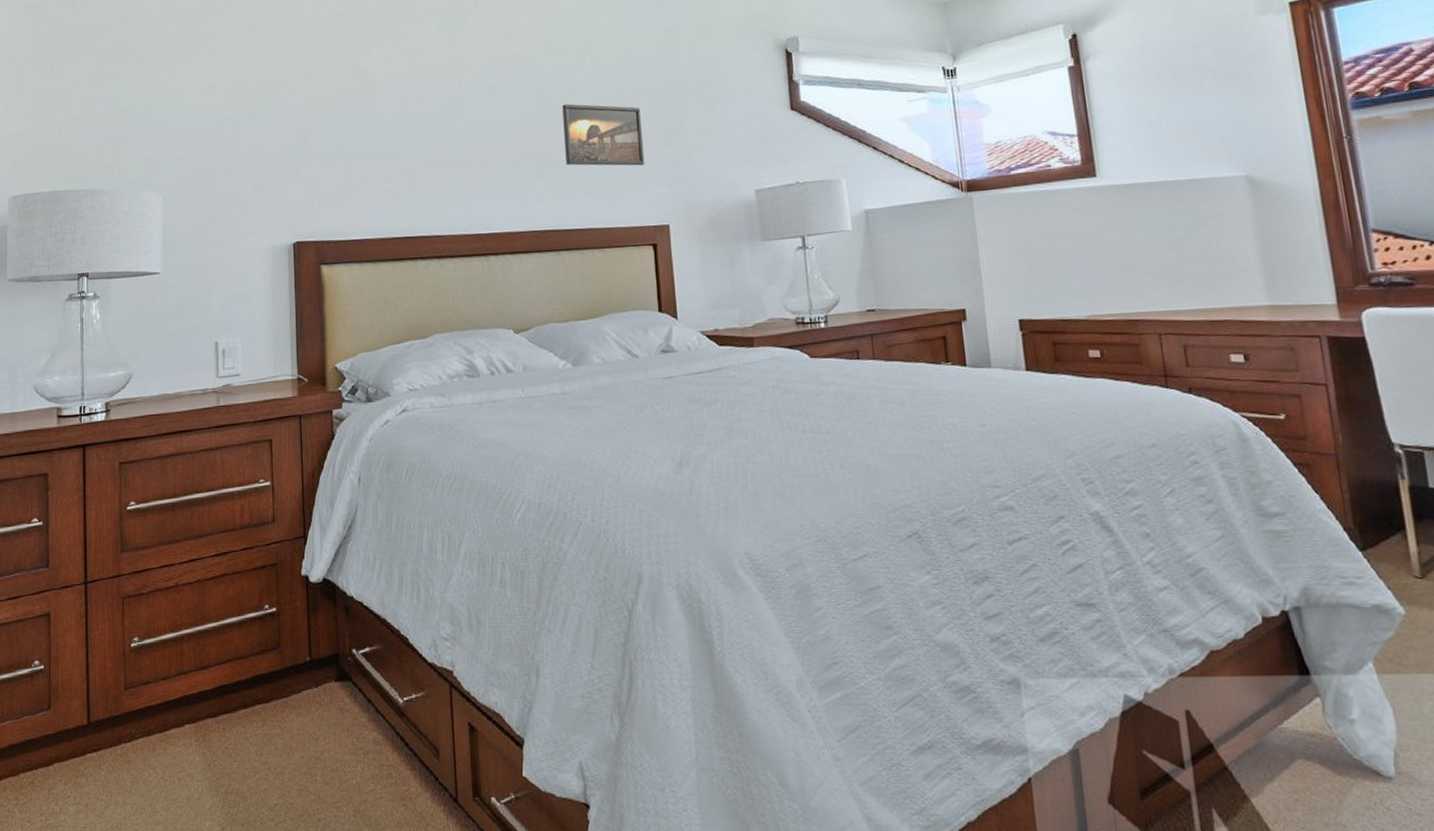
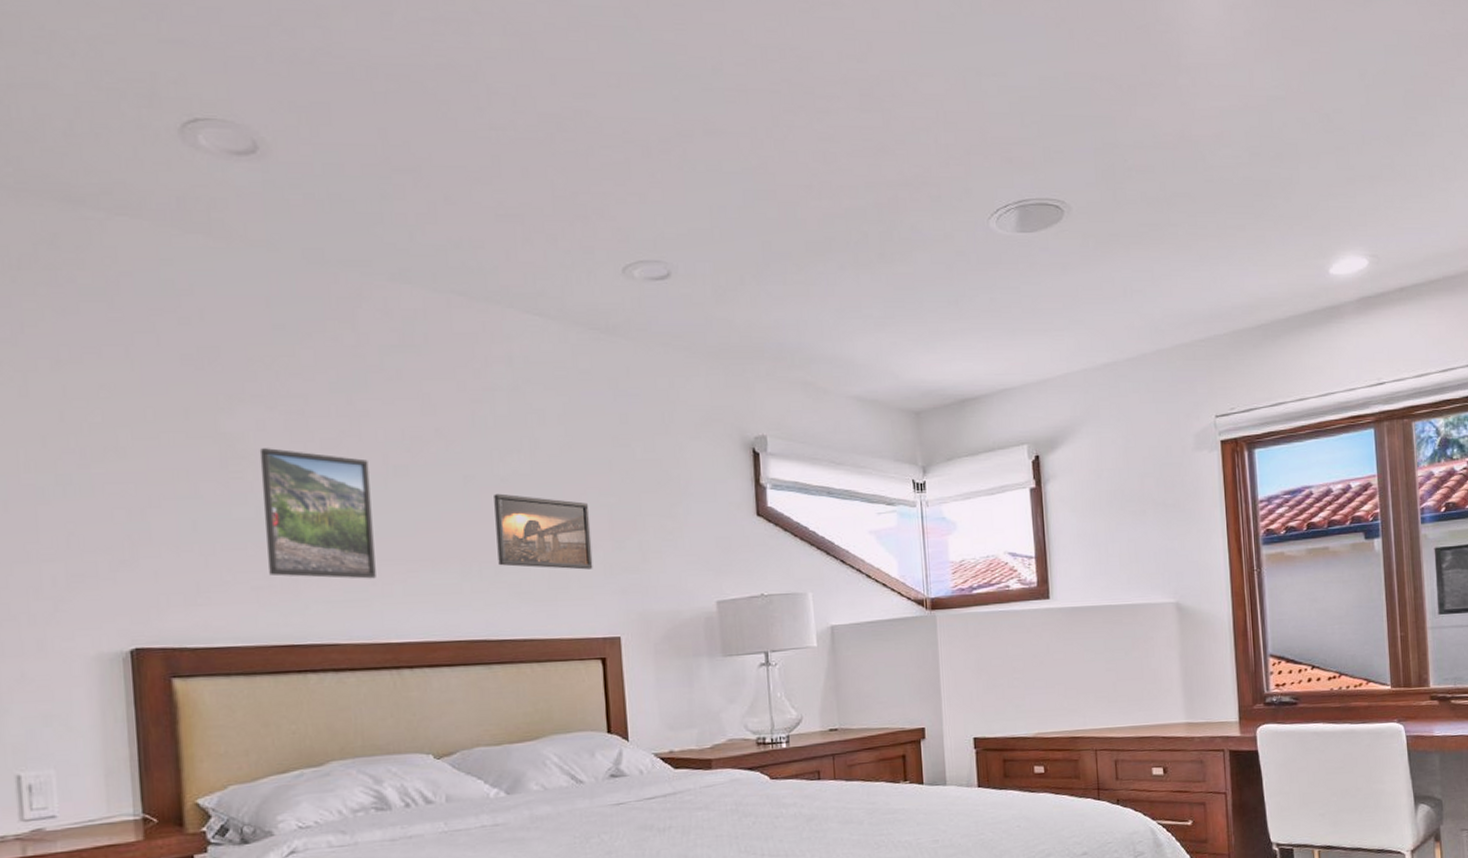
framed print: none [386,79,470,181] -> present [259,448,376,579]

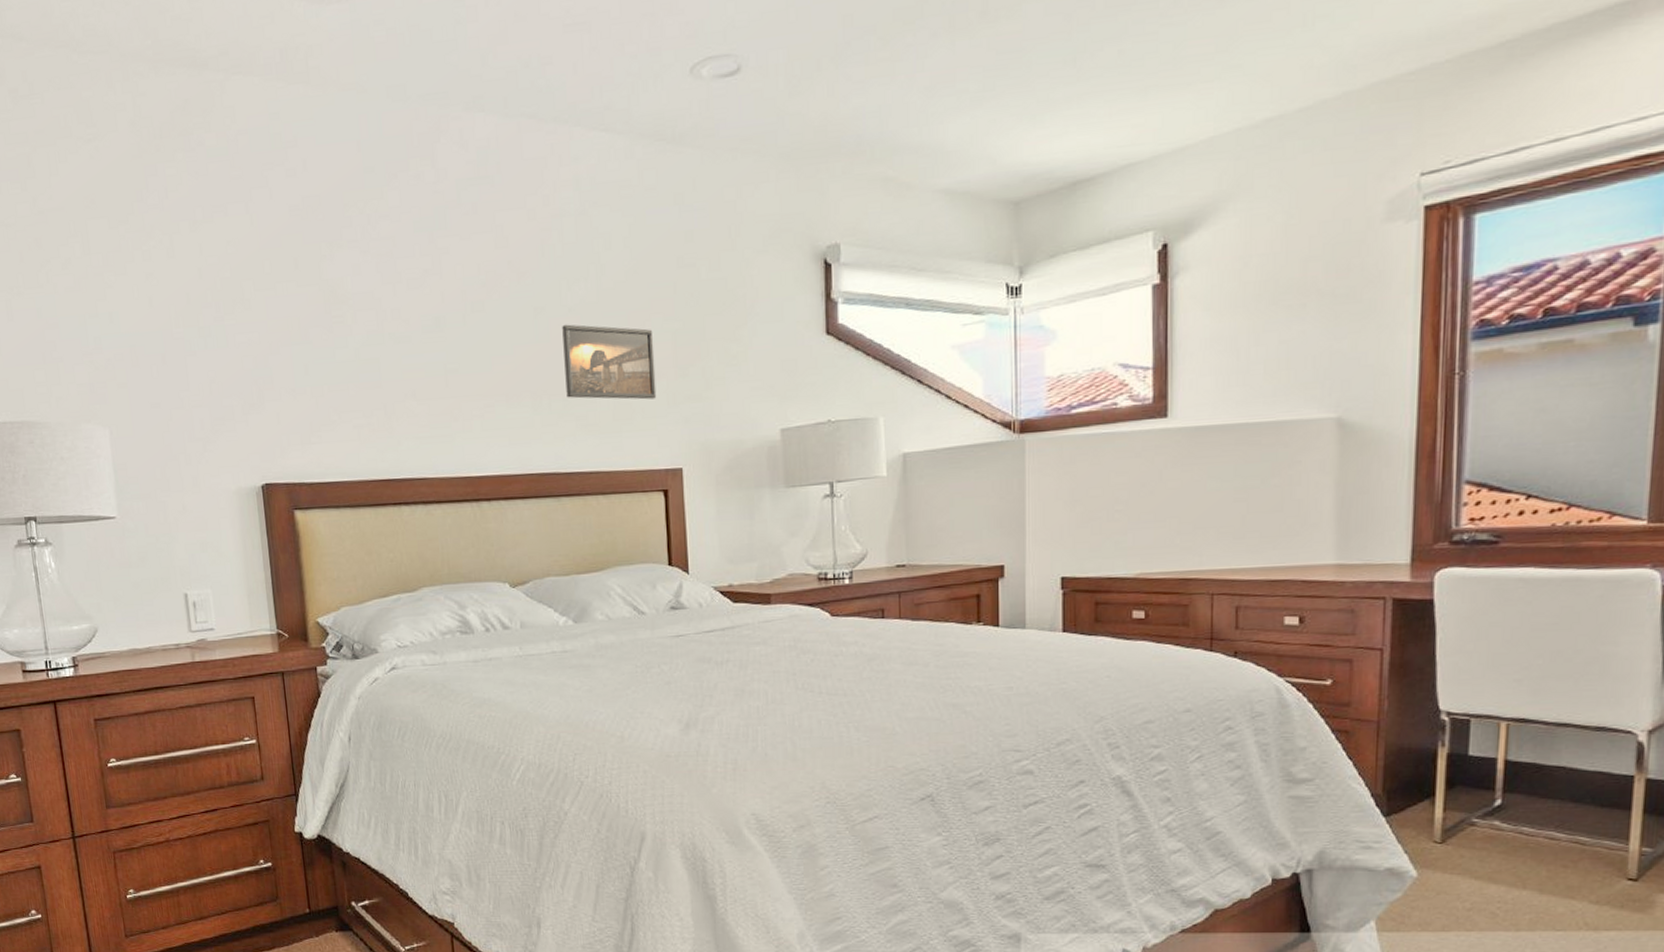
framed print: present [259,448,376,579] -> none [356,291,458,415]

